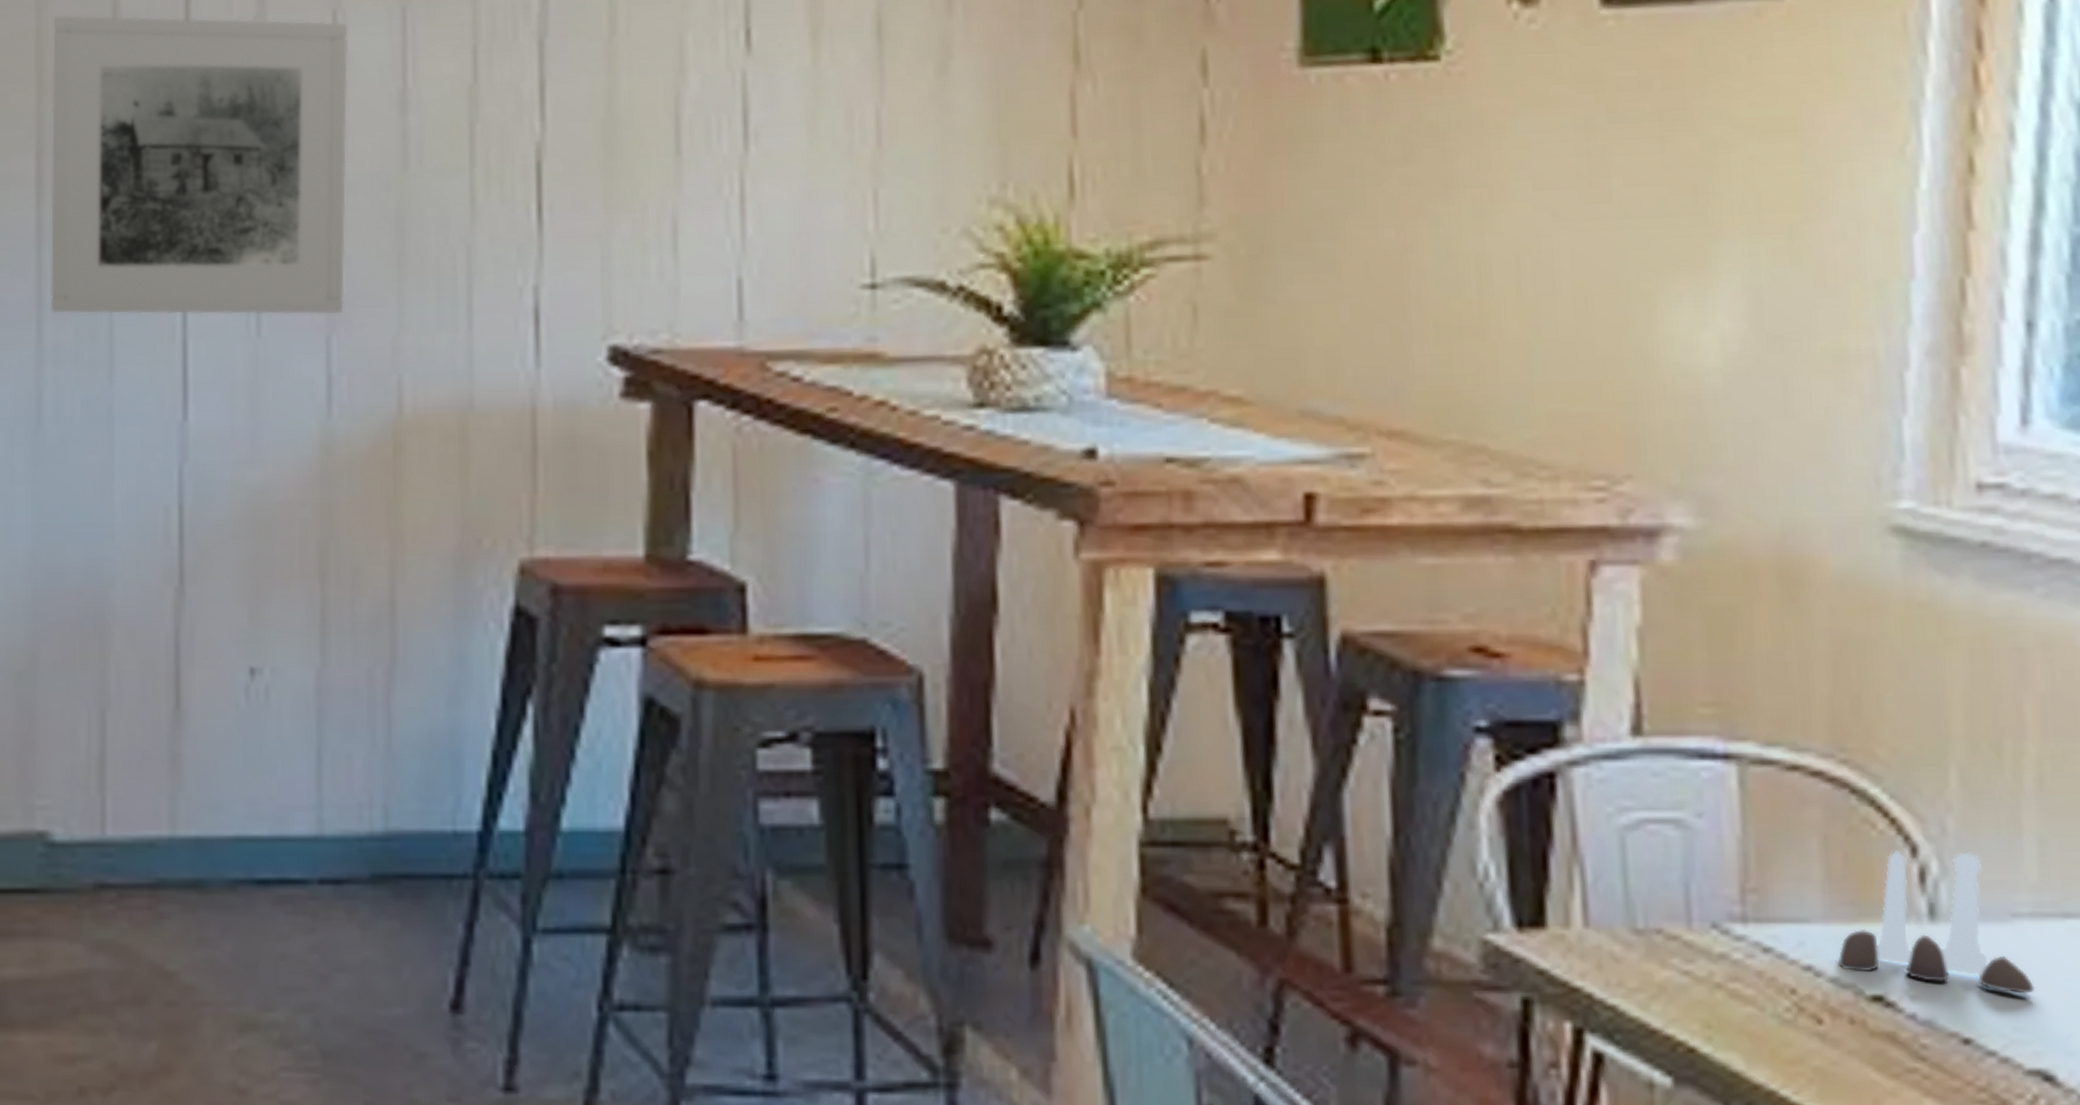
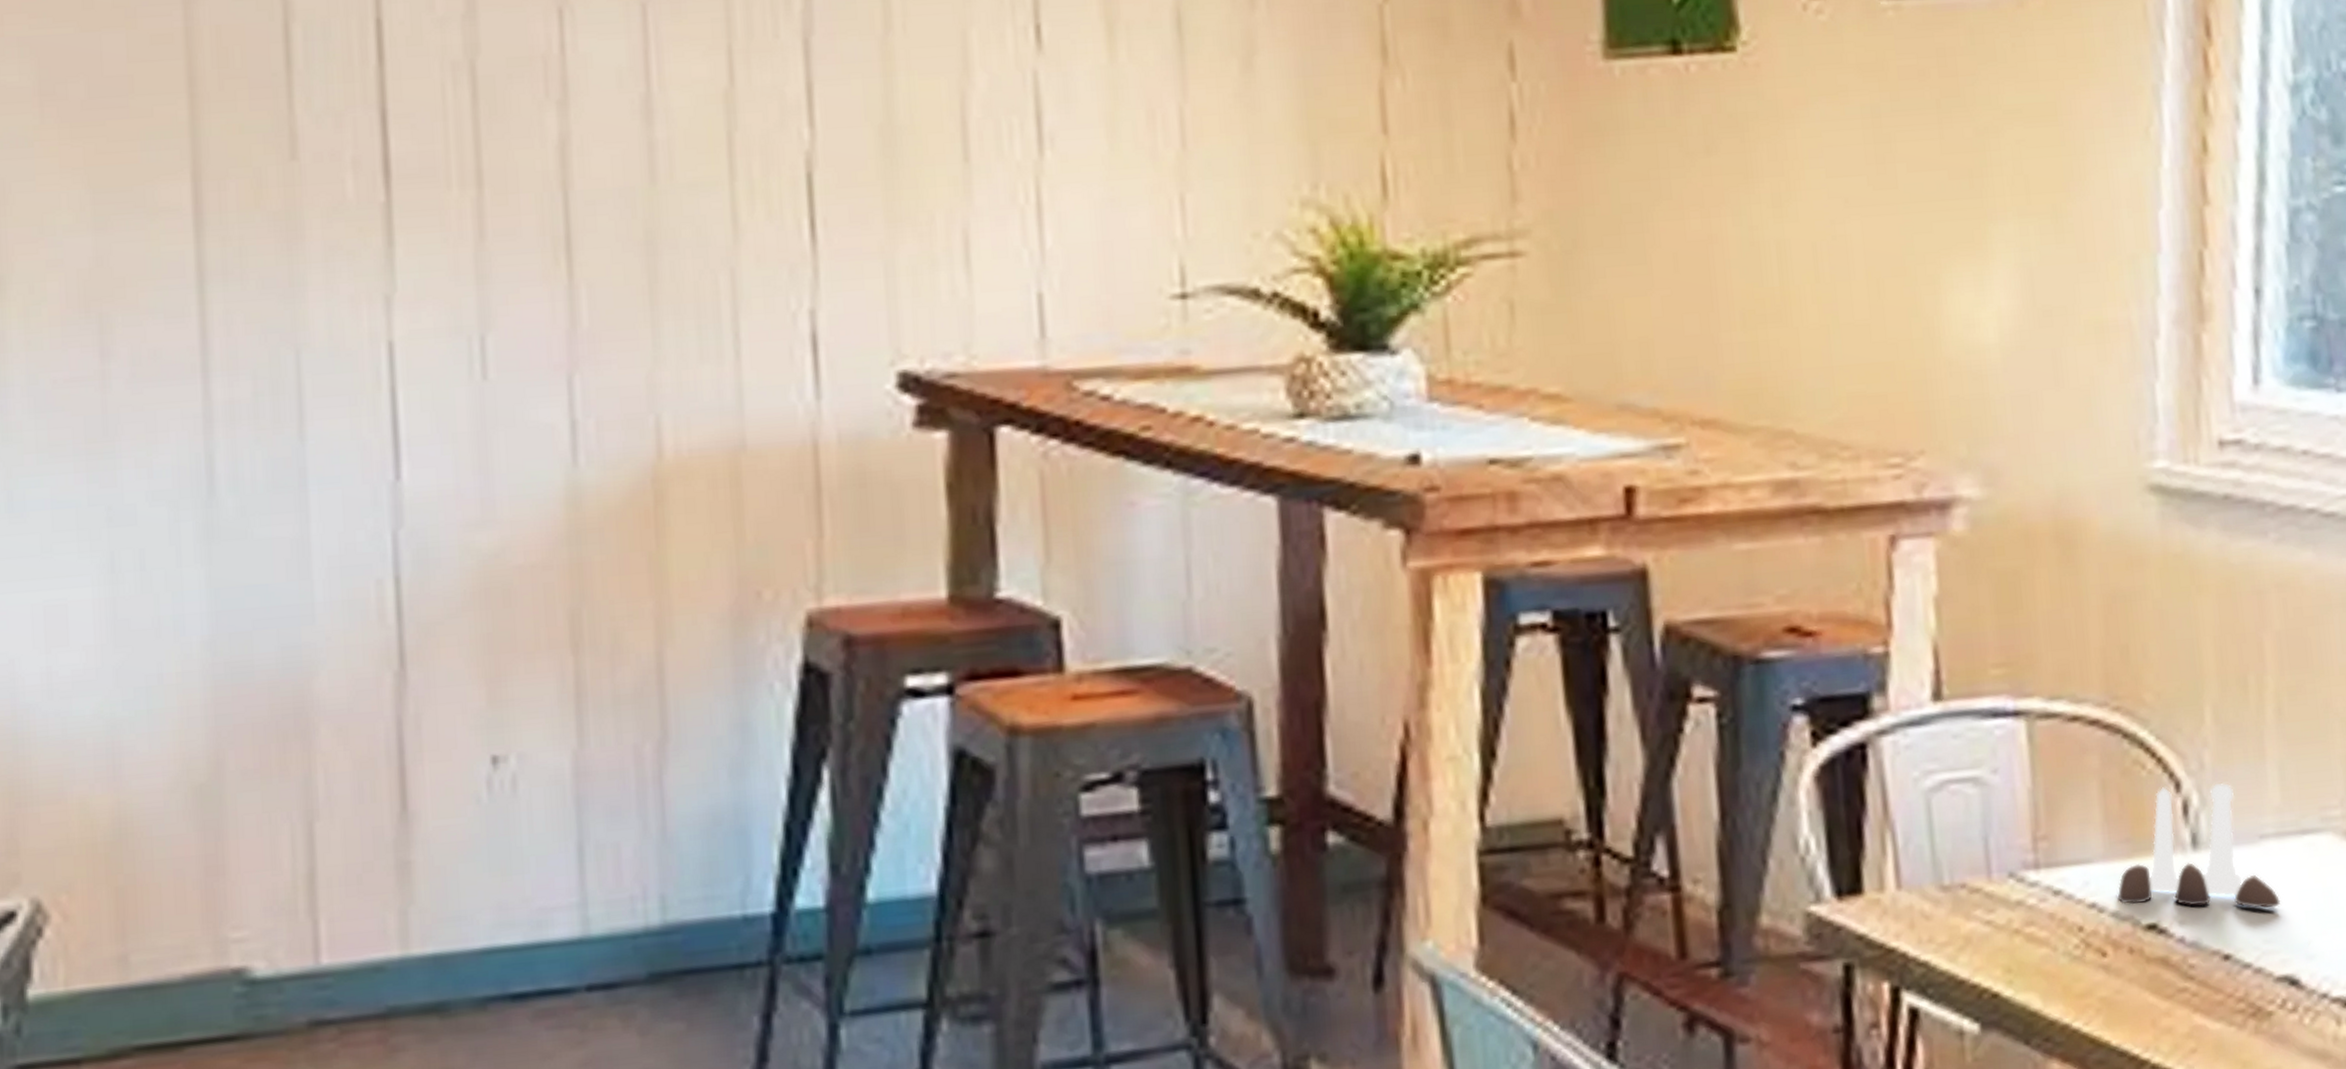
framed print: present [50,14,349,315] -> none [206,13,589,365]

